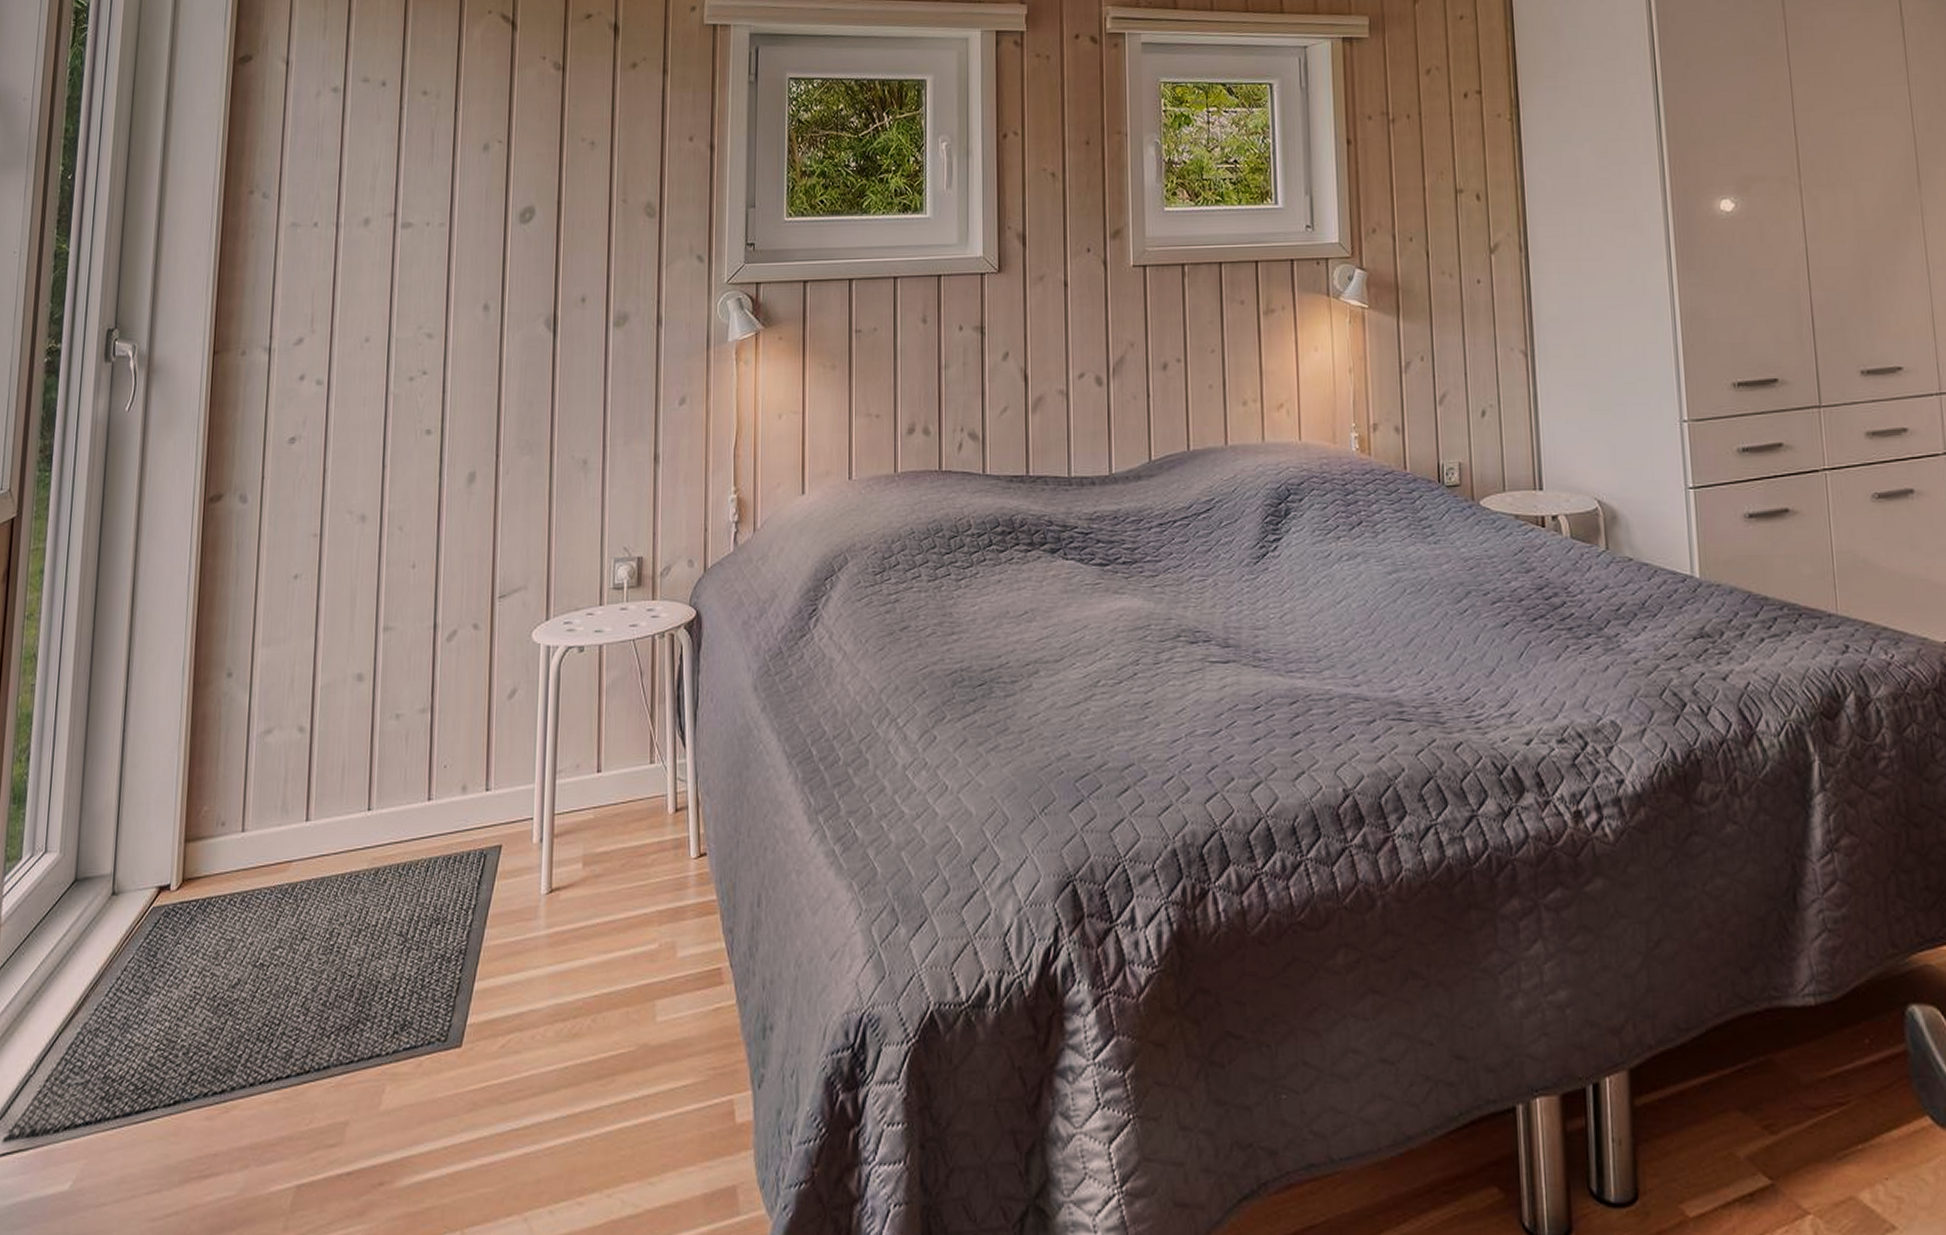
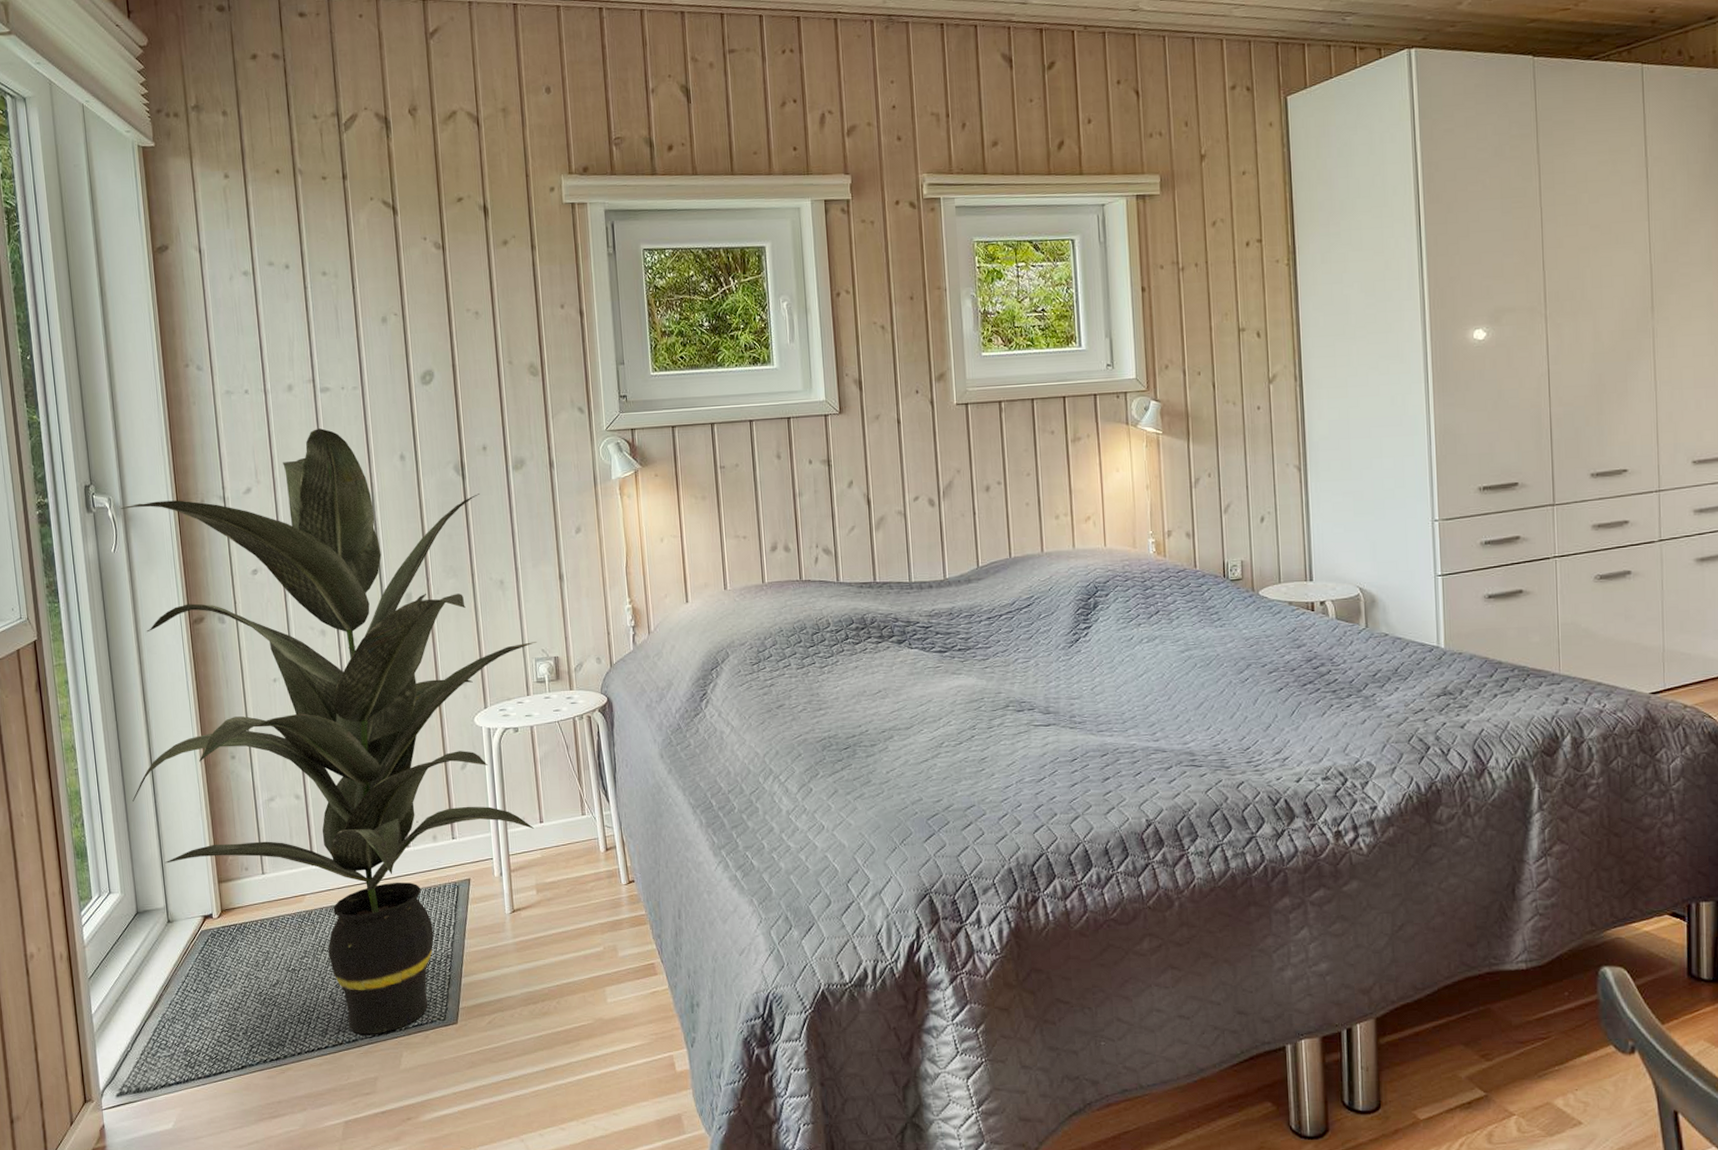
indoor plant: none [96,270,619,1060] -> present [121,428,537,1035]

